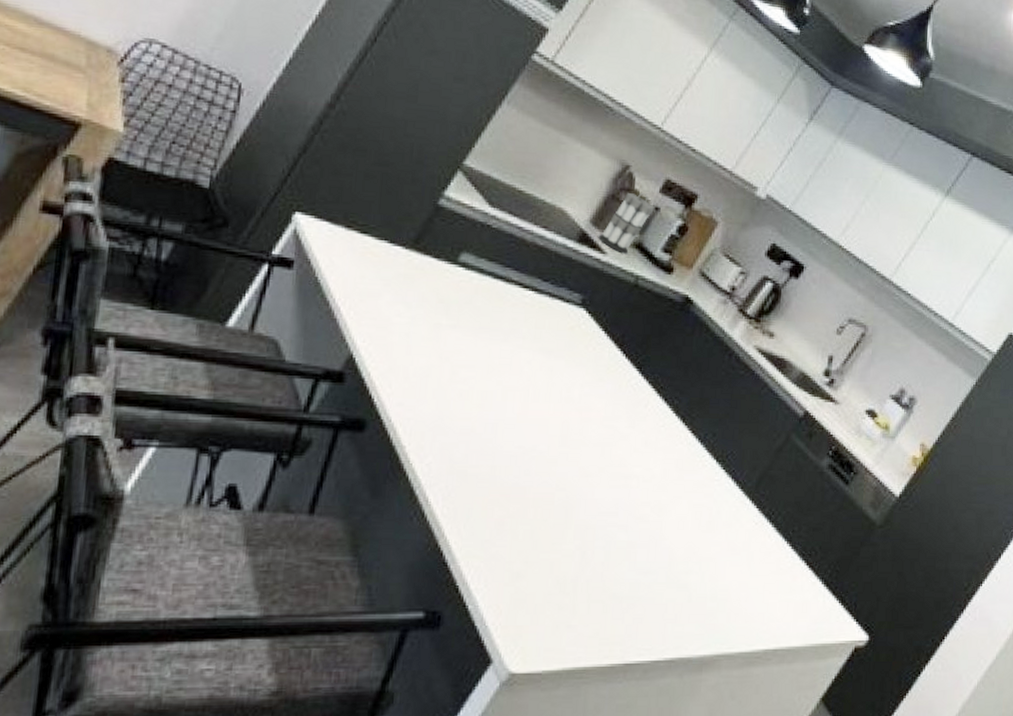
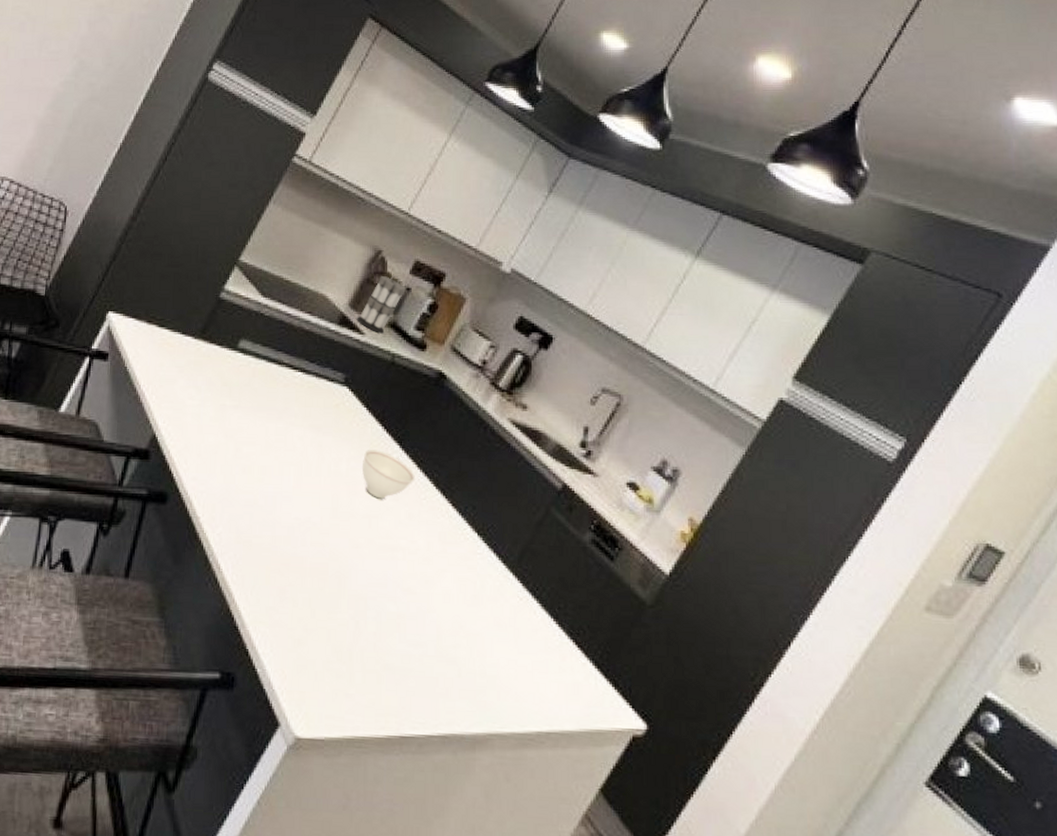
bowl: none [597,375,654,426] -> present [363,450,415,499]

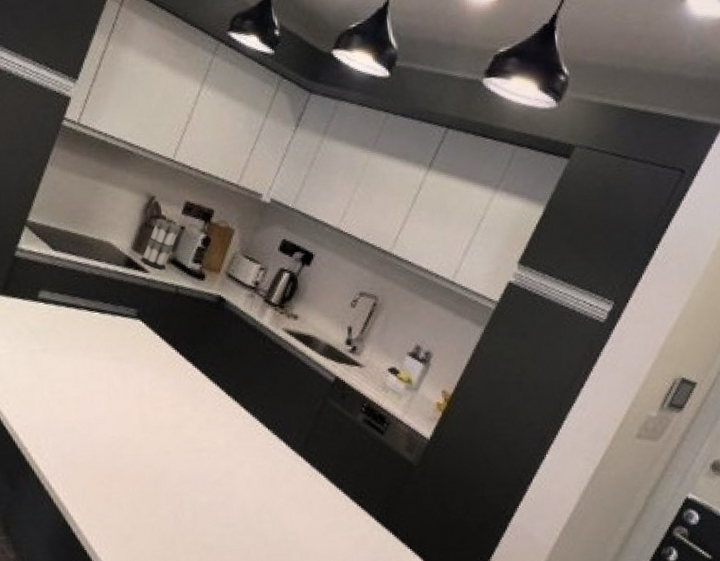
bowl: present [363,450,415,499] -> none [162,370,209,411]

